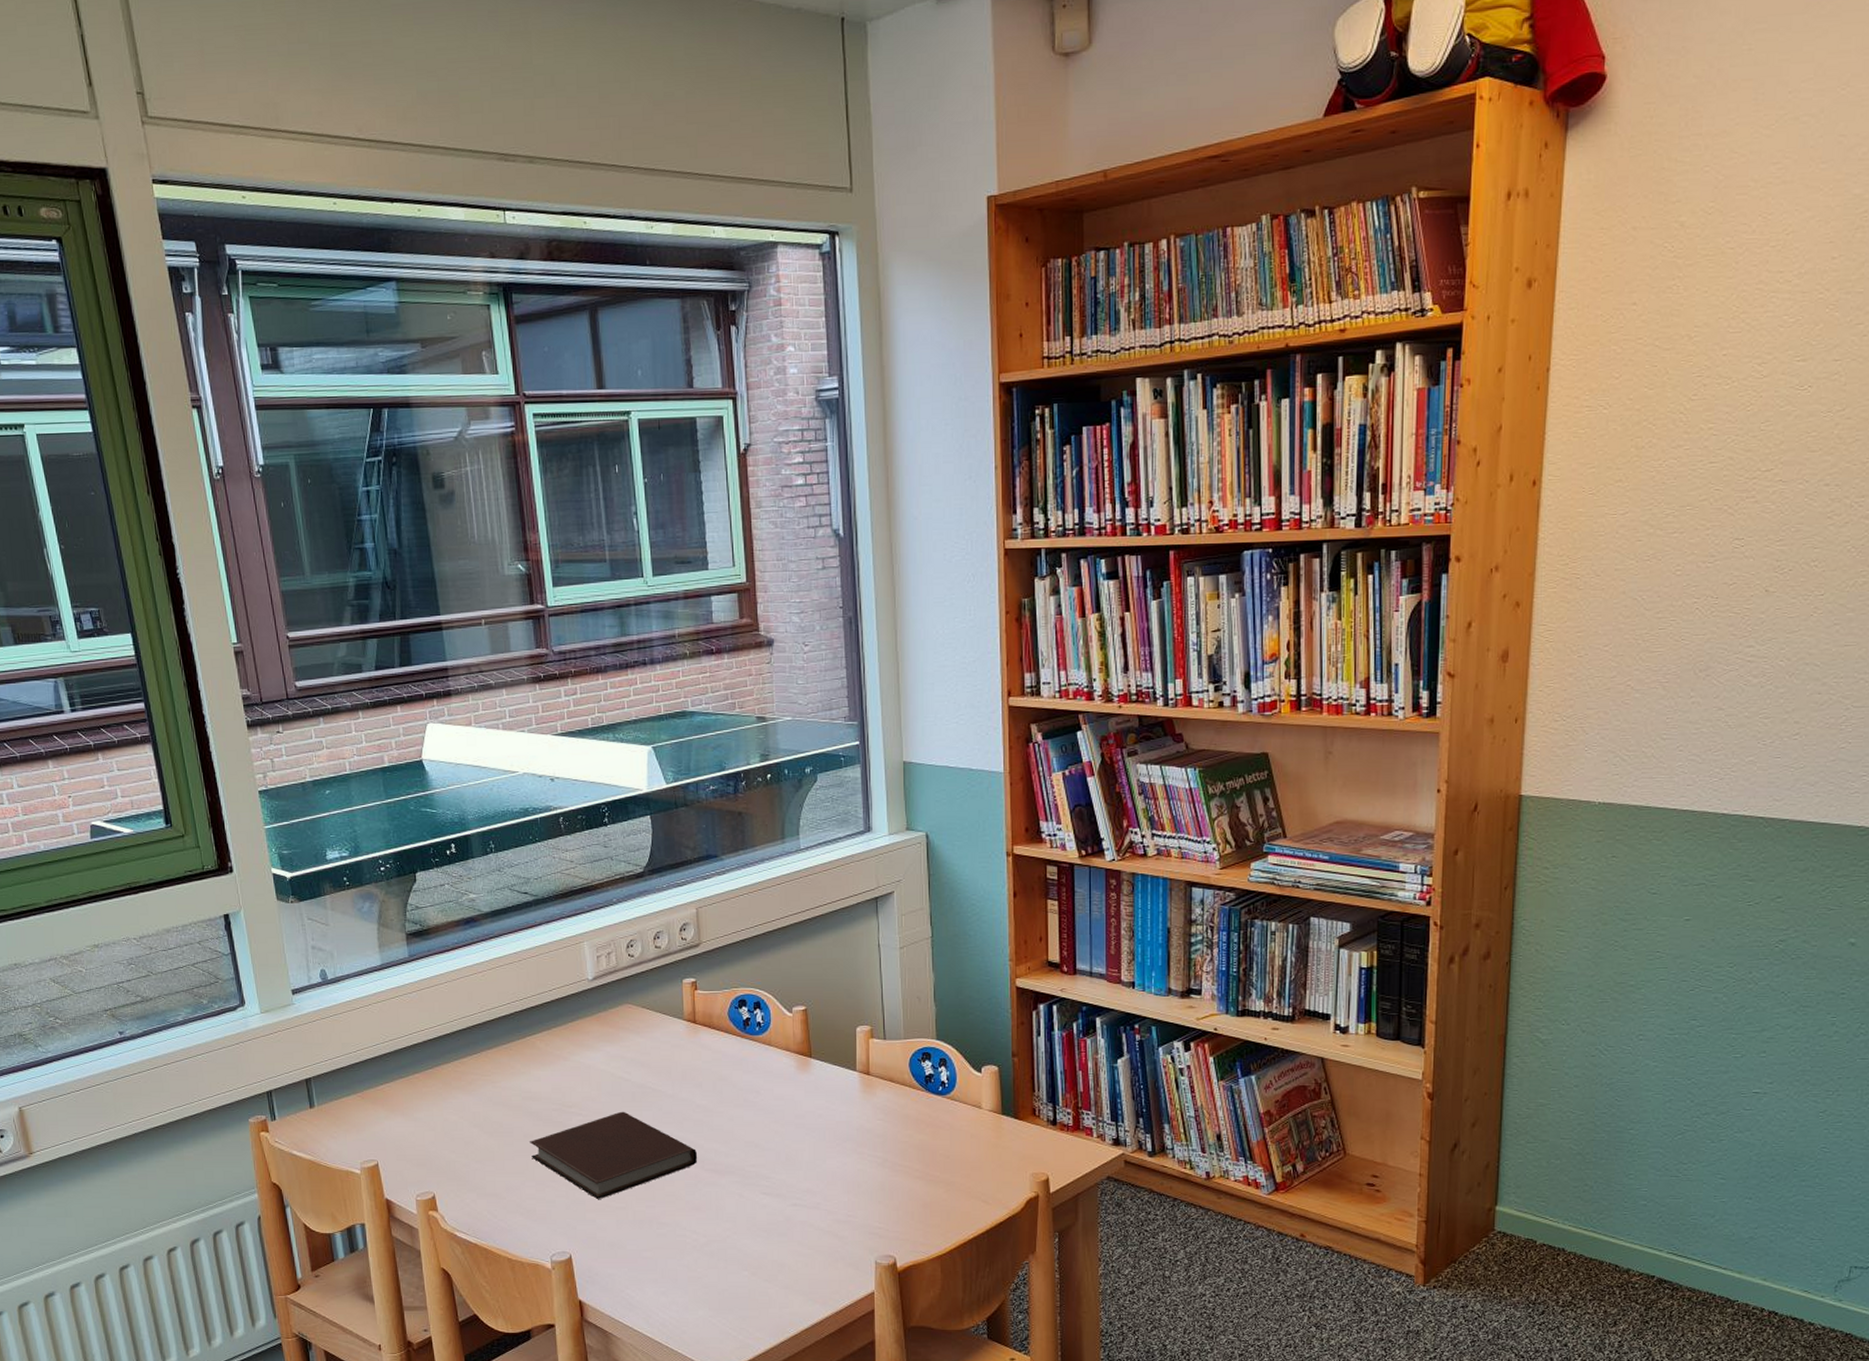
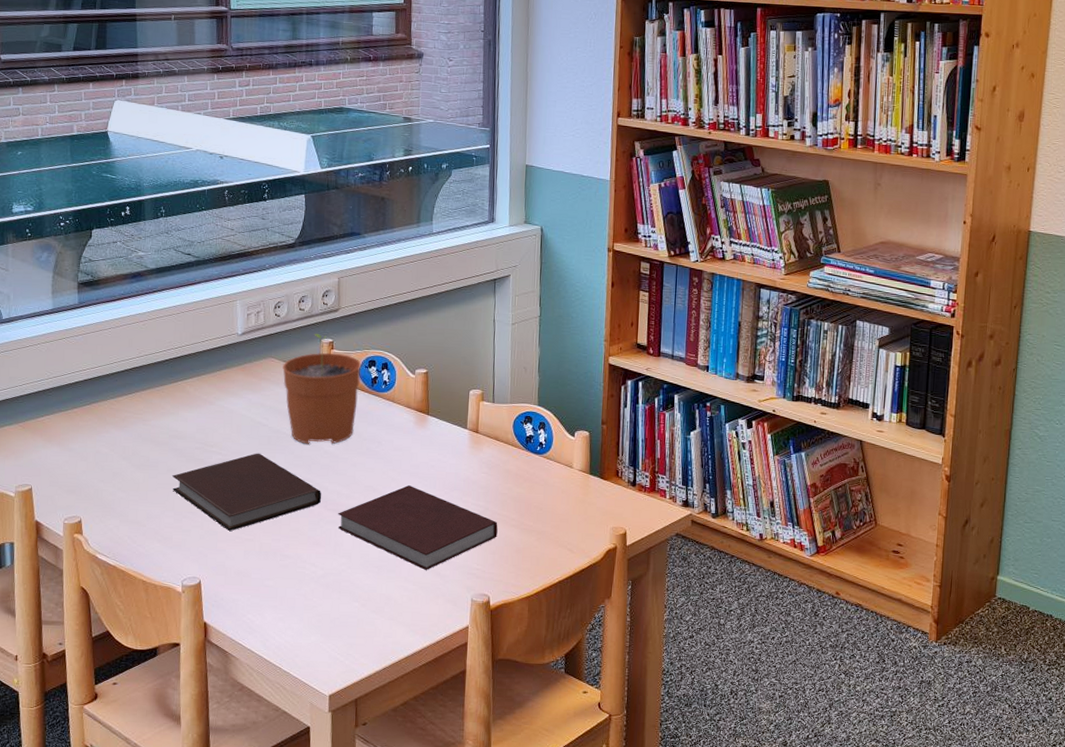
plant pot: none [642,974,730,1099] -> present [283,334,361,444]
notebook: none [717,1138,900,1232] -> present [337,485,498,570]

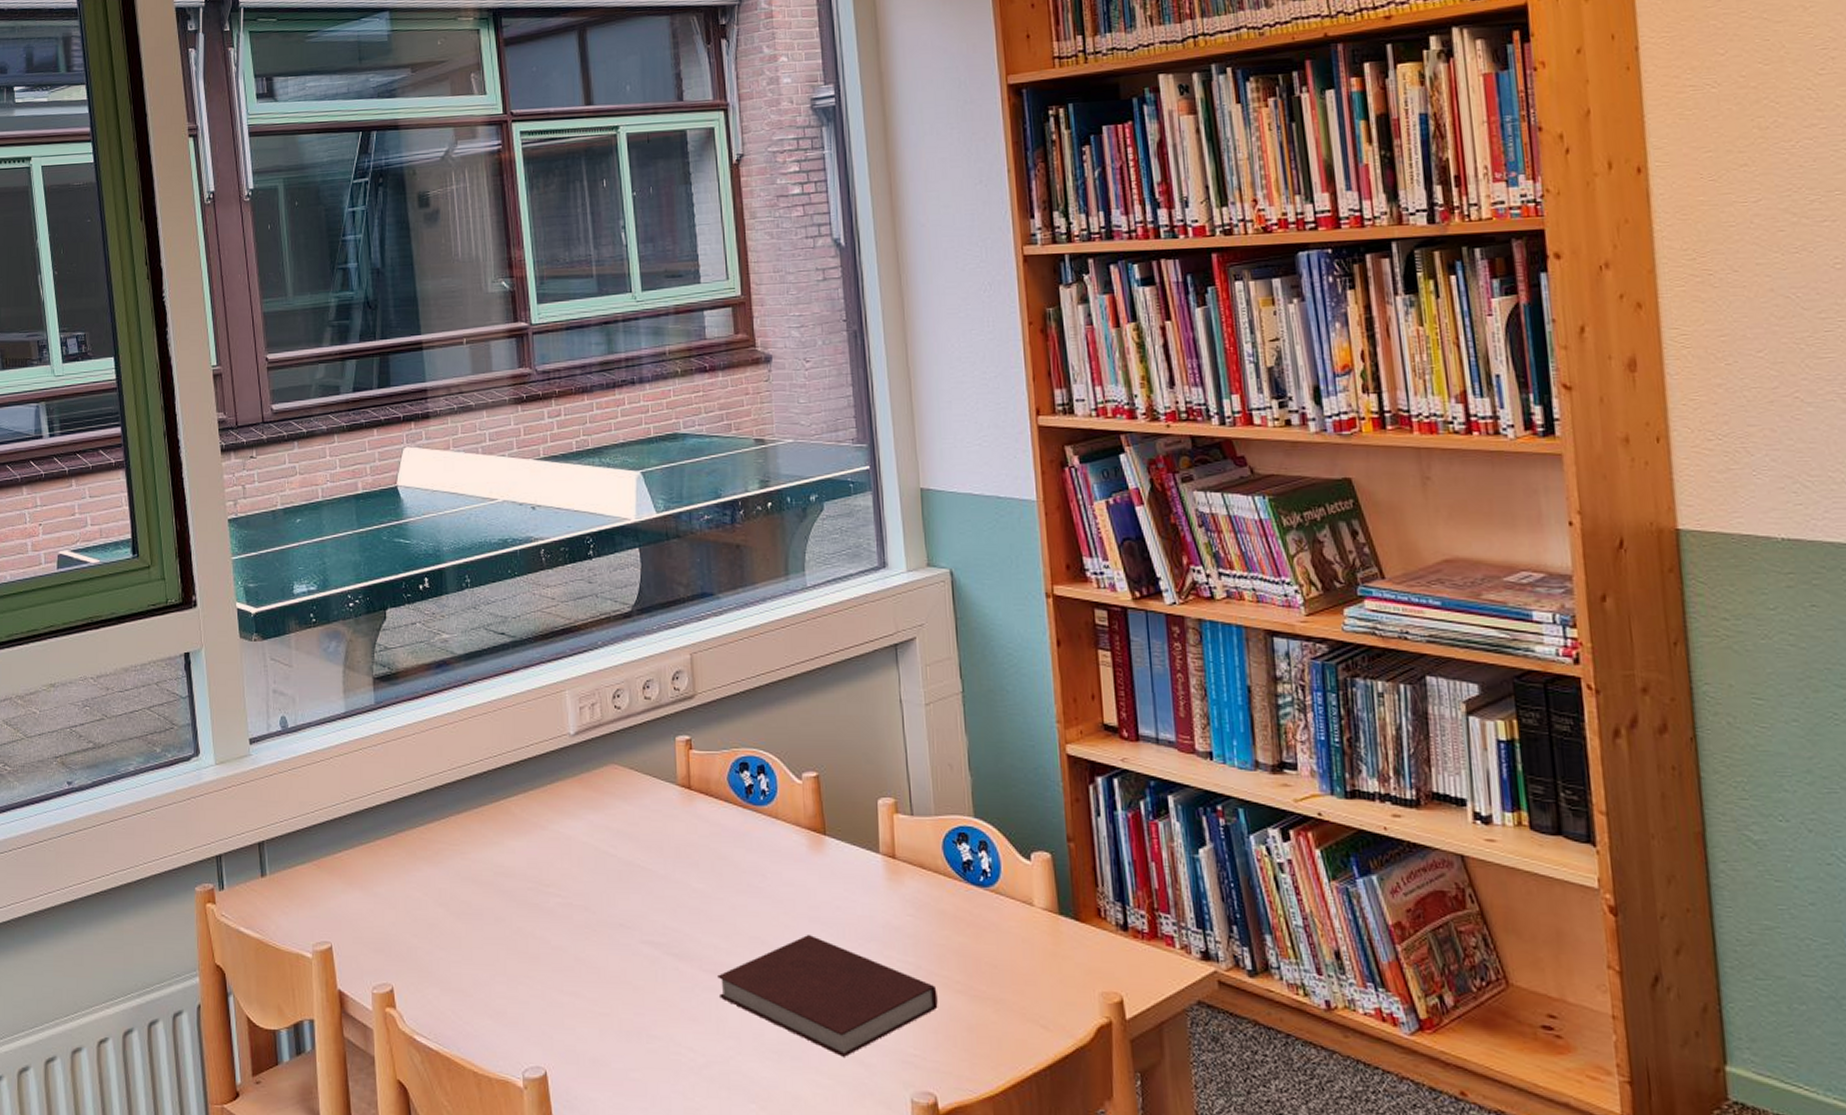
notebook: present [172,453,321,532] -> none [501,893,693,1003]
plant pot: present [283,334,361,444] -> none [629,730,730,880]

